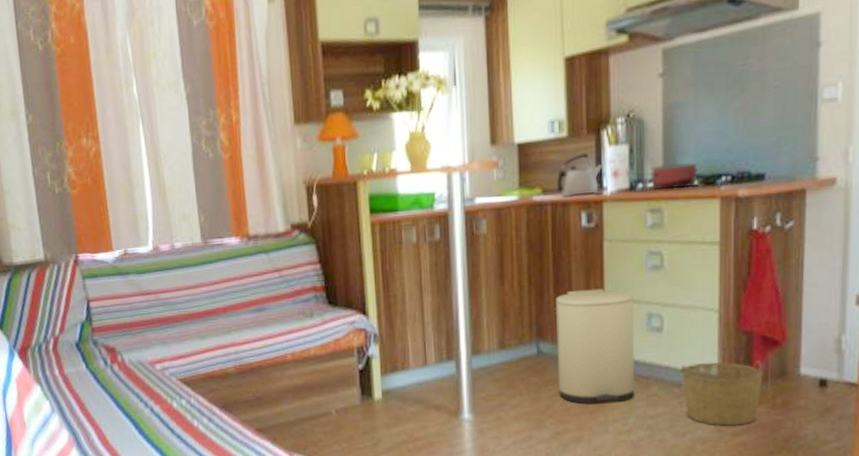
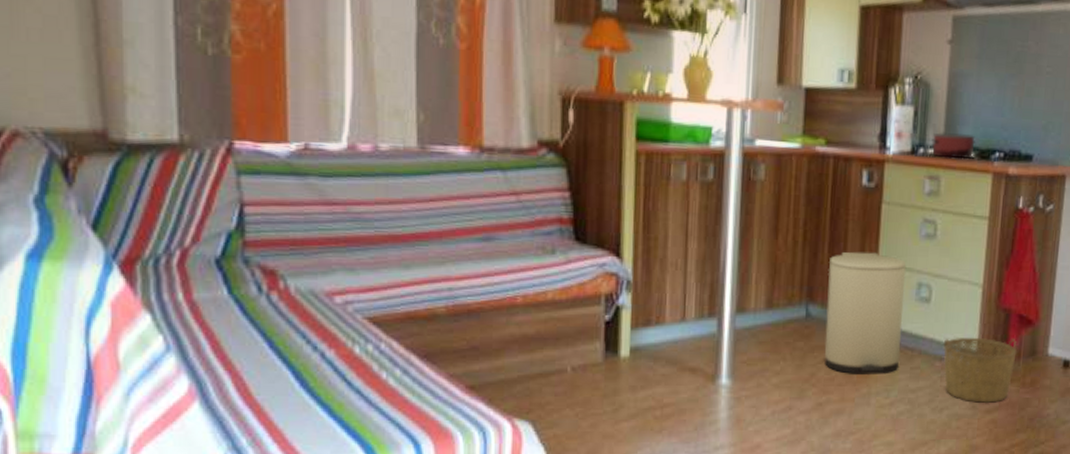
kettle: present [556,153,603,197] -> none [840,108,888,152]

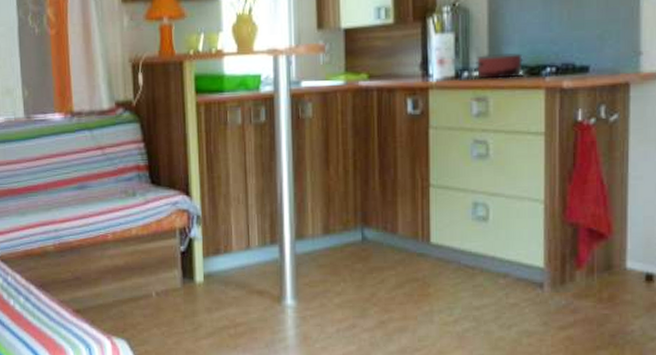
pedal bin: present [824,251,906,374] -> none [380,176,461,293]
basket: present [943,337,1018,404] -> none [505,252,591,320]

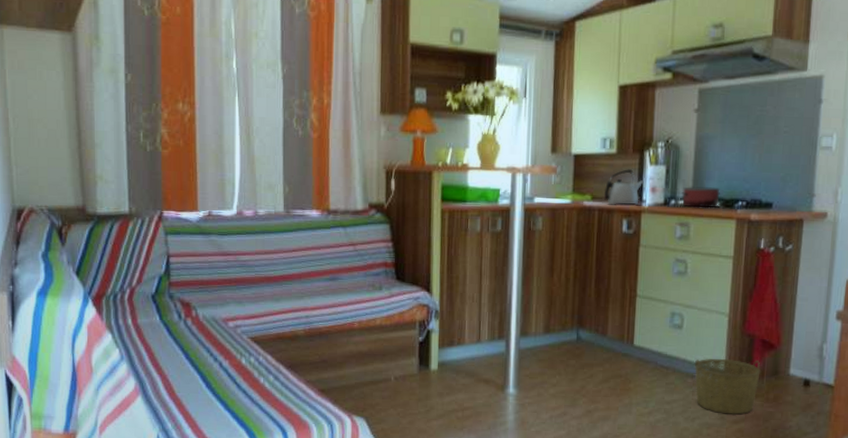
kettle: none [382,40,429,83] -> present [603,169,644,205]
basket: none [505,252,591,320] -> present [694,358,762,416]

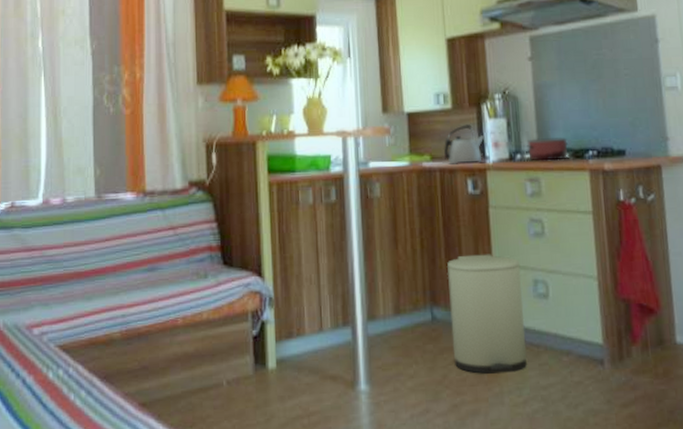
pedal bin: none [592,286,661,388] -> present [447,254,527,374]
basket: present [694,358,762,416] -> none [567,328,645,398]

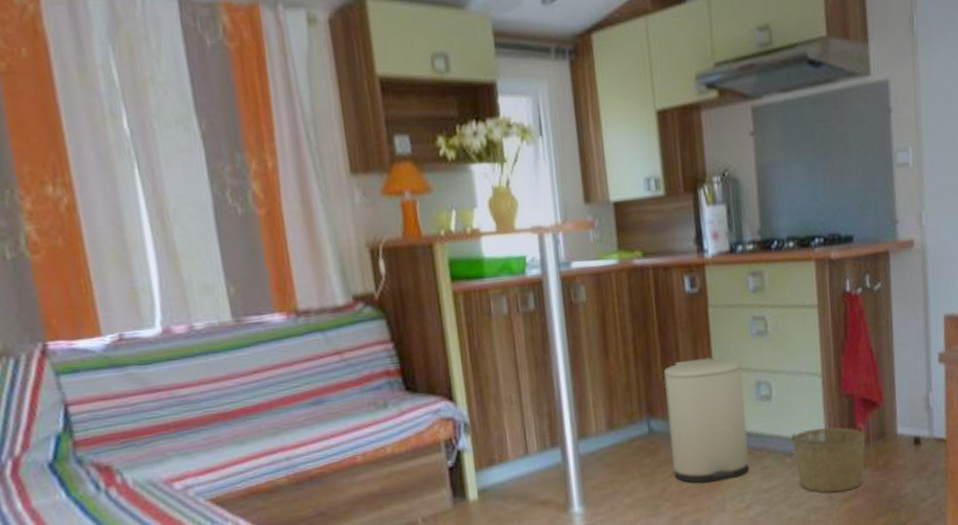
kettle: present [443,124,485,164] -> none [656,213,703,261]
cooking pot: present [527,137,568,161] -> none [749,224,793,253]
basket: none [567,328,645,398] -> present [790,422,867,493]

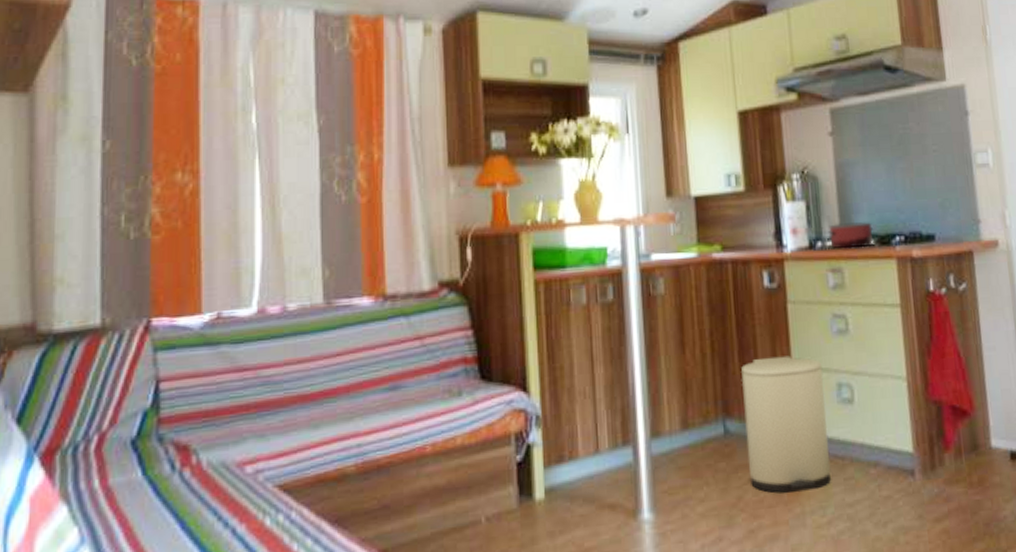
cooking pot: none [749,224,793,253] -> present [828,222,873,249]
basket: present [790,422,867,493] -> none [875,432,958,512]

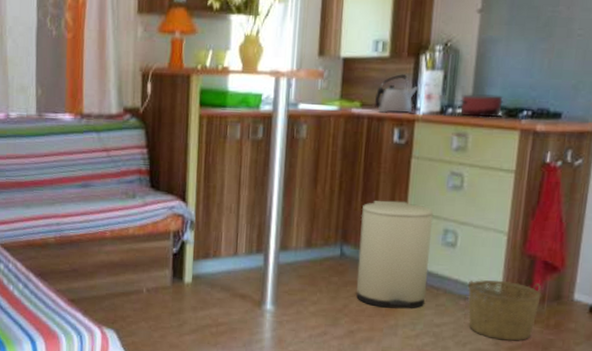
kettle: none [735,209,782,255] -> present [374,74,419,113]
basket: none [875,432,958,512] -> present [467,280,543,342]

